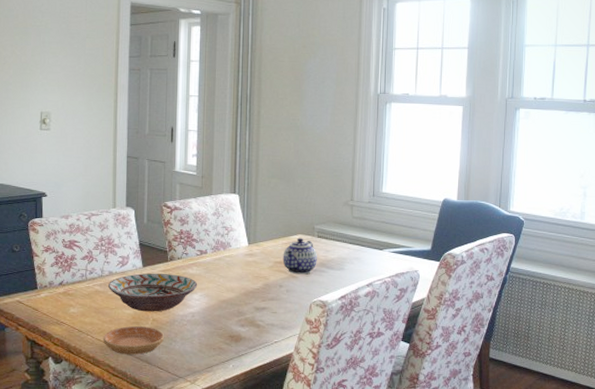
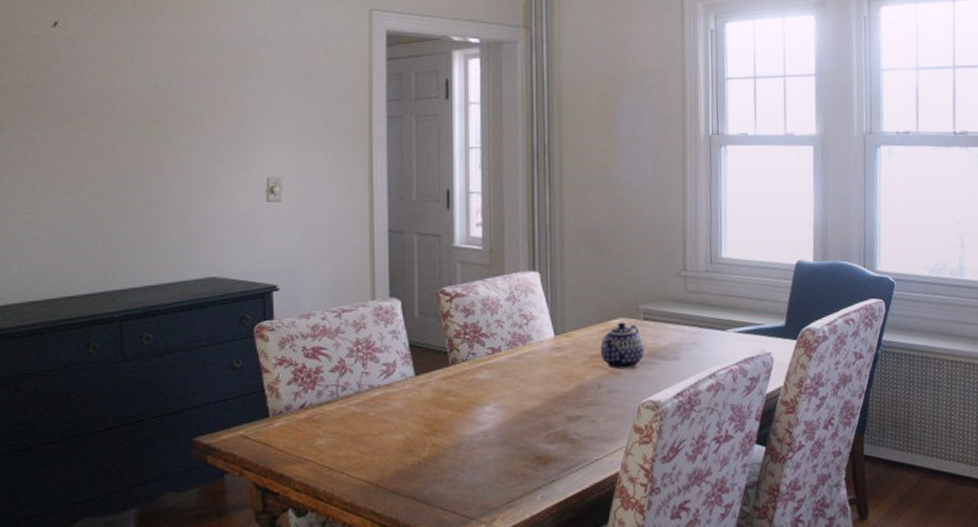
saucer: present [102,326,164,355] -> none [363,455,447,496]
decorative bowl: present [107,273,198,312] -> none [367,381,490,436]

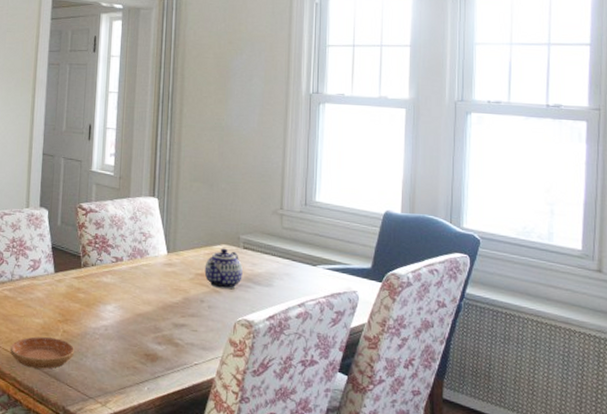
saucer: none [363,455,447,496] -> present [10,336,74,369]

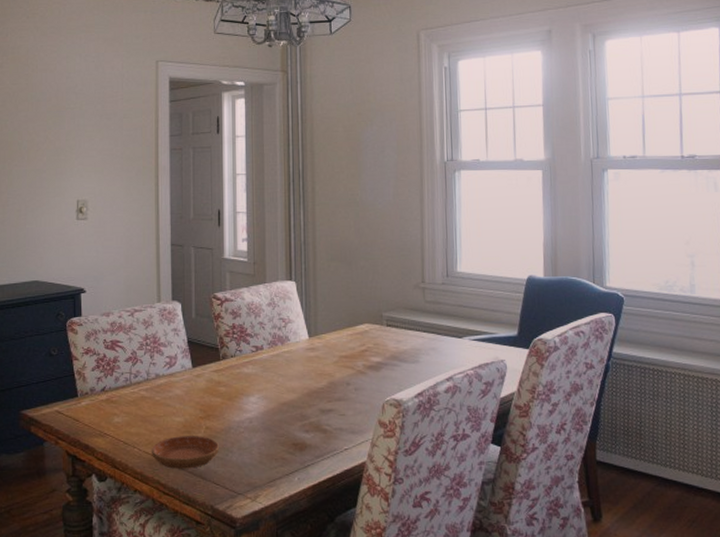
teapot: present [204,248,243,290] -> none [348,327,388,370]

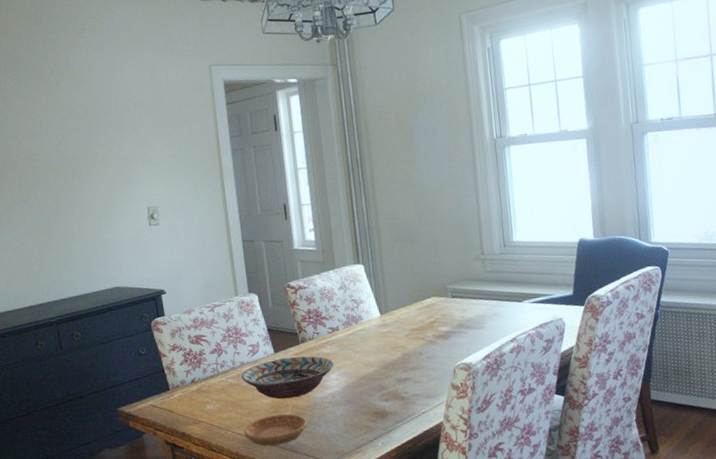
decorative bowl: none [154,373,255,419] -> present [241,356,334,399]

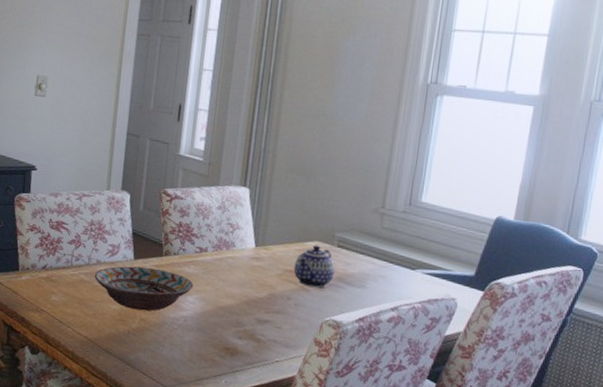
saucer: present [243,414,307,446] -> none [84,322,151,356]
teapot: none [418,300,455,340] -> present [293,245,335,289]

